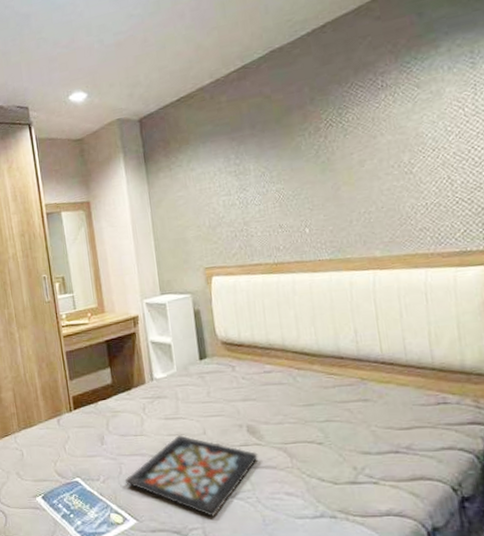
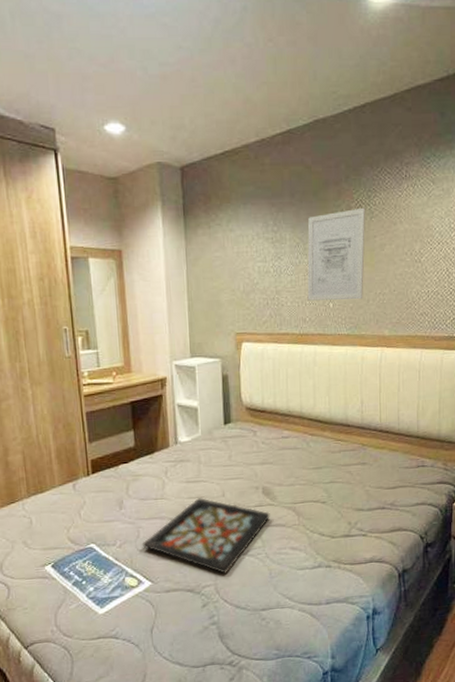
wall art: none [272,126,345,229] -> present [307,207,366,301]

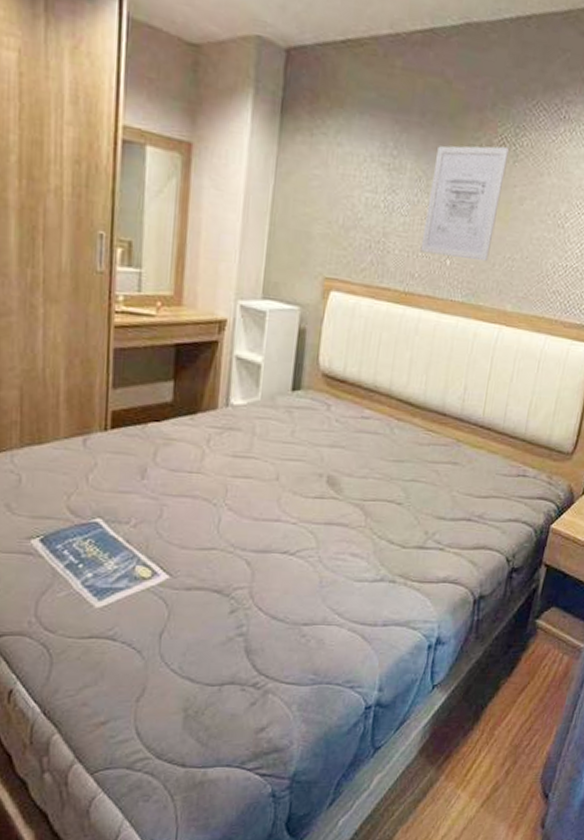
decorative tray: present [142,498,270,574] -> none [163,478,332,575]

